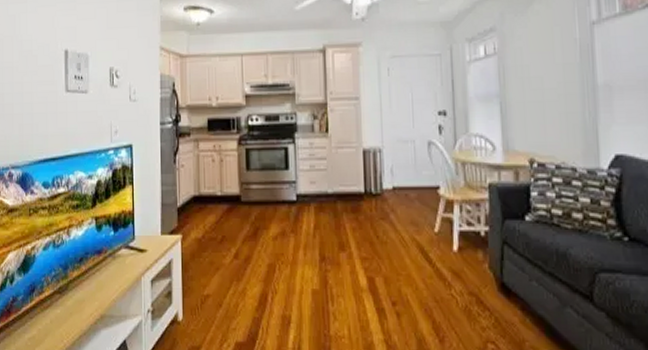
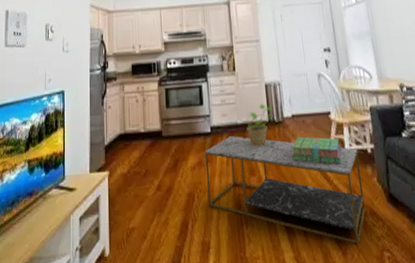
coffee table: none [288,206,472,333] -> present [204,136,366,244]
potted plant: none [336,172,370,219] -> present [245,104,272,146]
stack of books: none [388,212,450,246] -> present [291,136,343,165]

